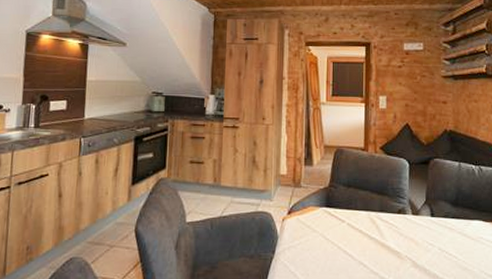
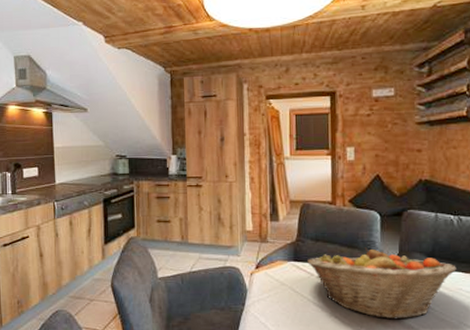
fruit basket: none [339,194,478,269] -> present [307,247,456,320]

